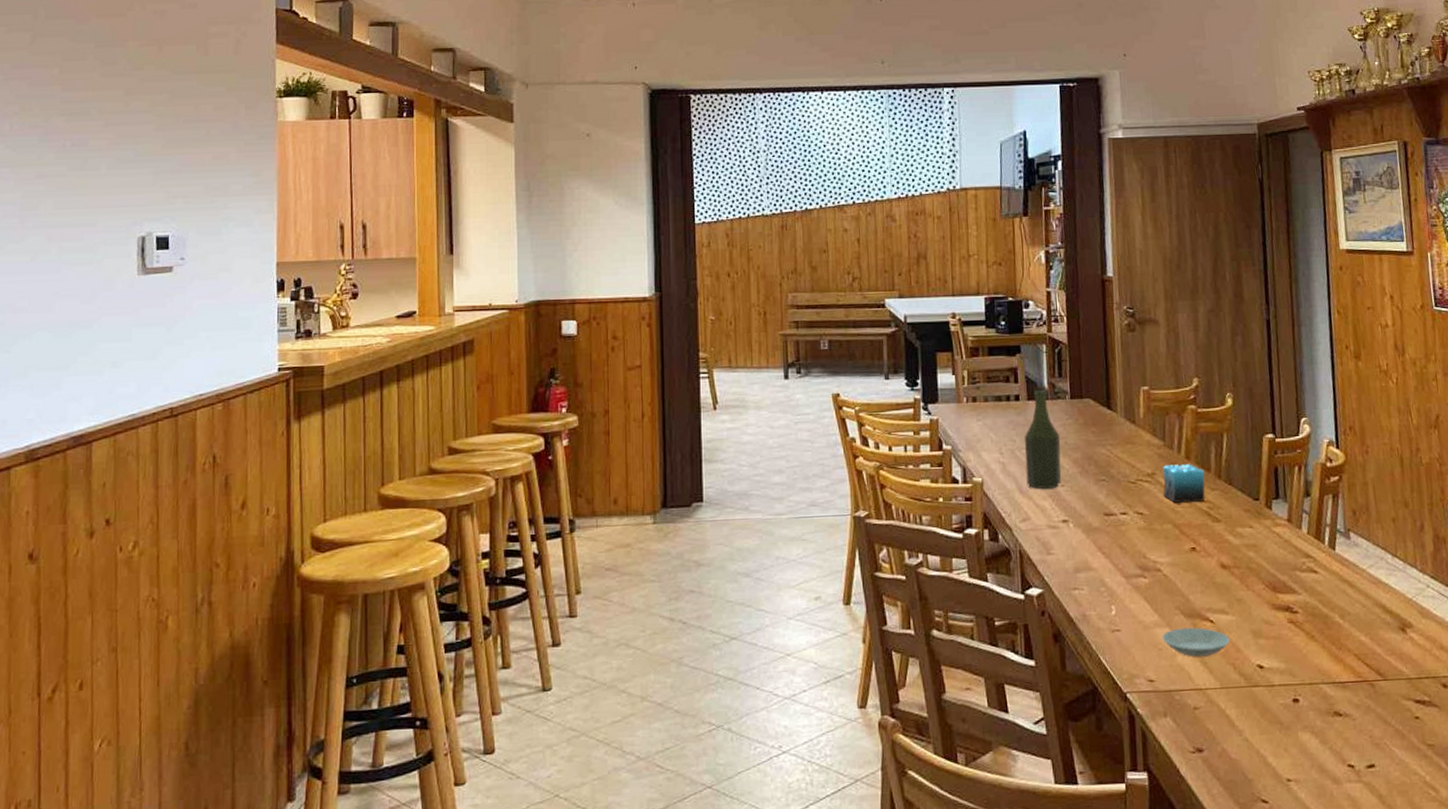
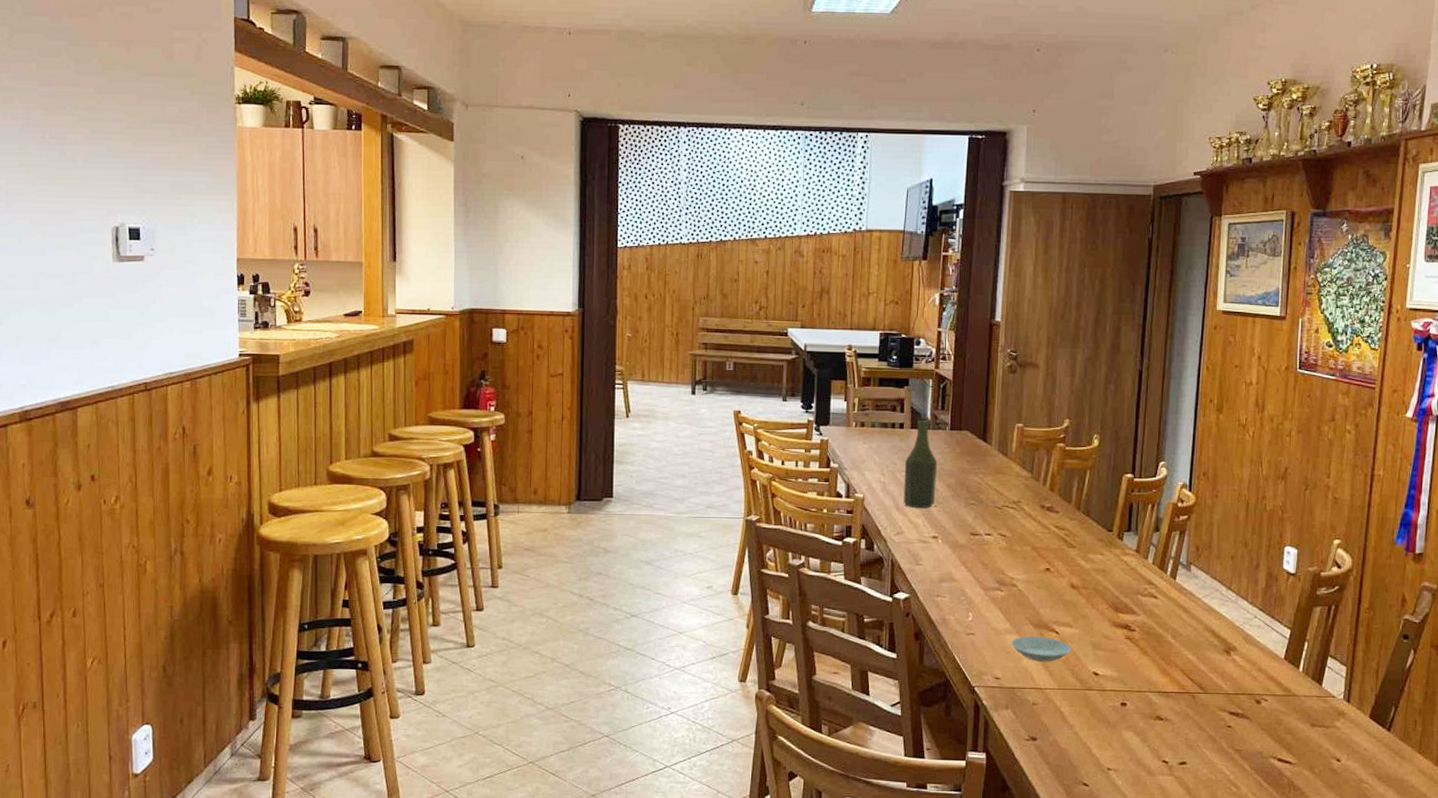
candle: present [1162,464,1205,503] -> none [1025,495,1065,529]

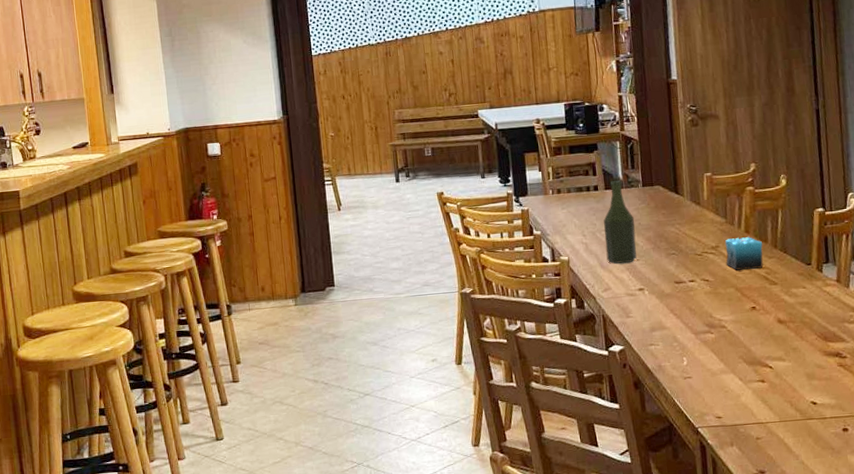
saucer: present [1011,636,1071,662] -> none [727,372,787,397]
candle: none [1025,495,1065,529] -> present [725,237,763,270]

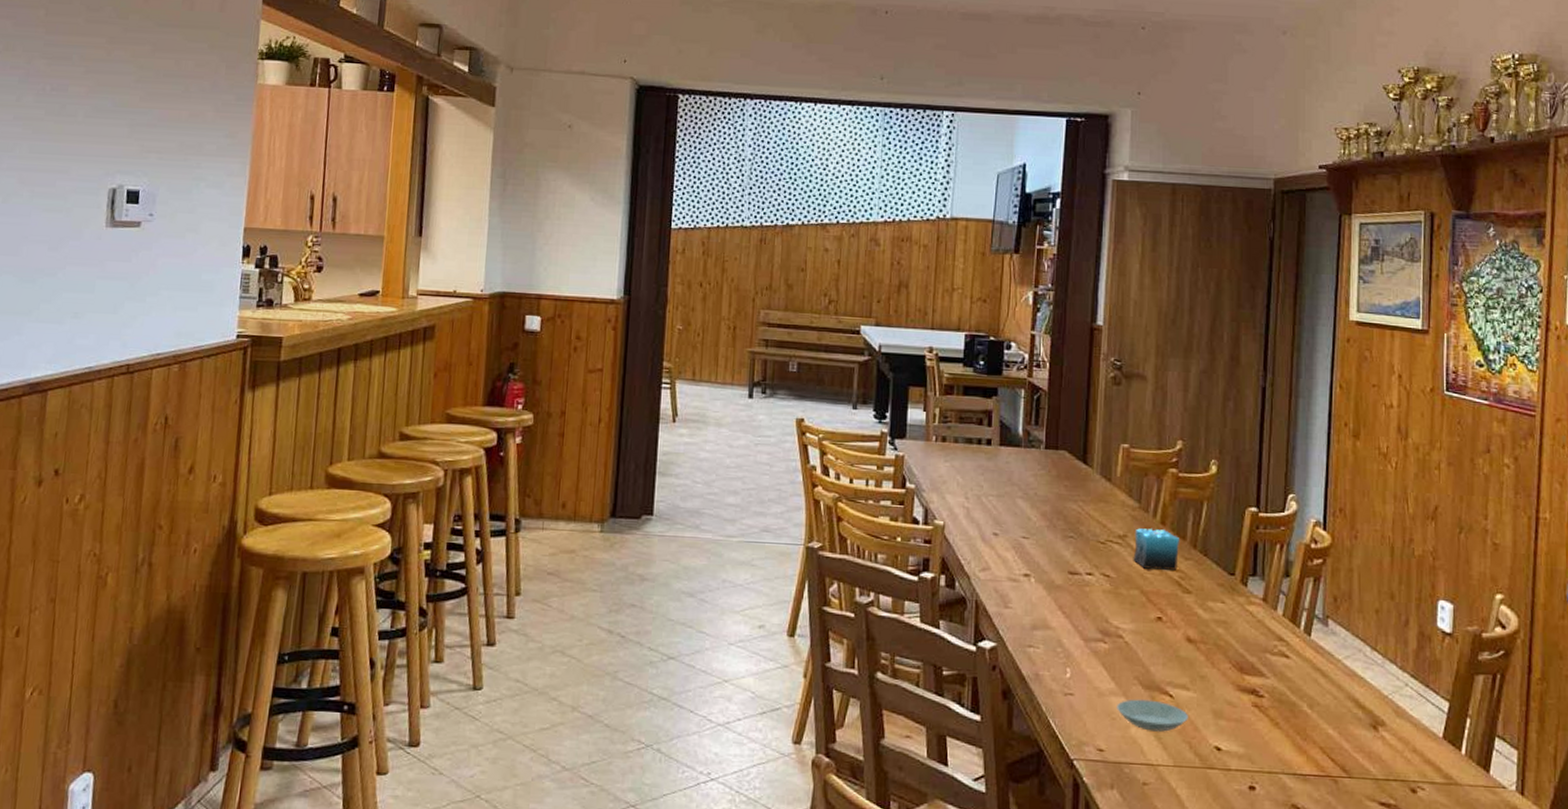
bottle: present [604,180,637,264] -> none [990,437,1031,541]
saucer: none [727,372,787,397] -> present [1117,699,1188,732]

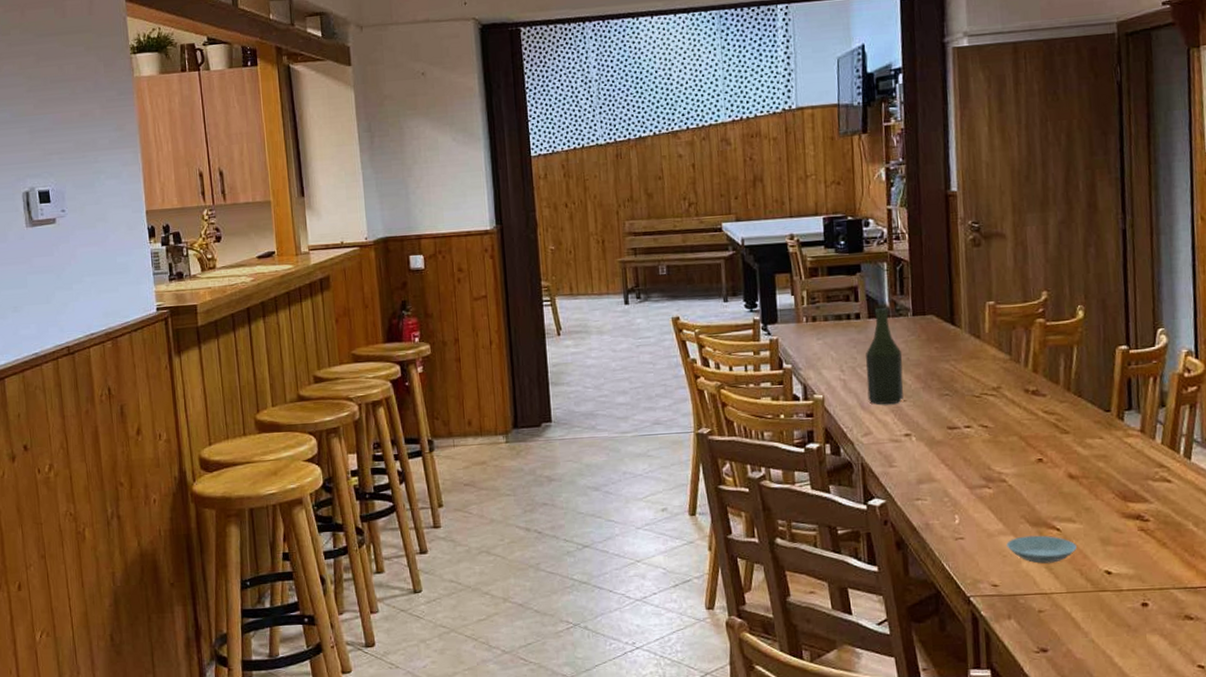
bottle: none [990,437,1031,541] -> present [866,308,904,405]
candle: present [1133,528,1179,570] -> none [1008,377,1053,416]

